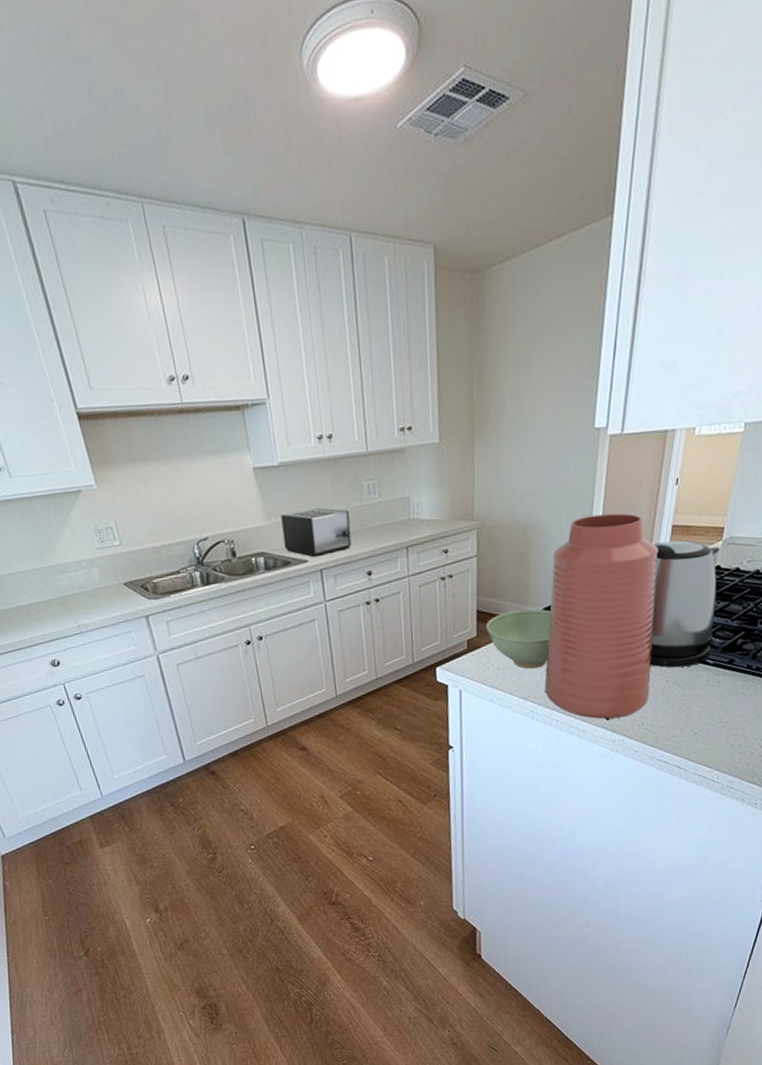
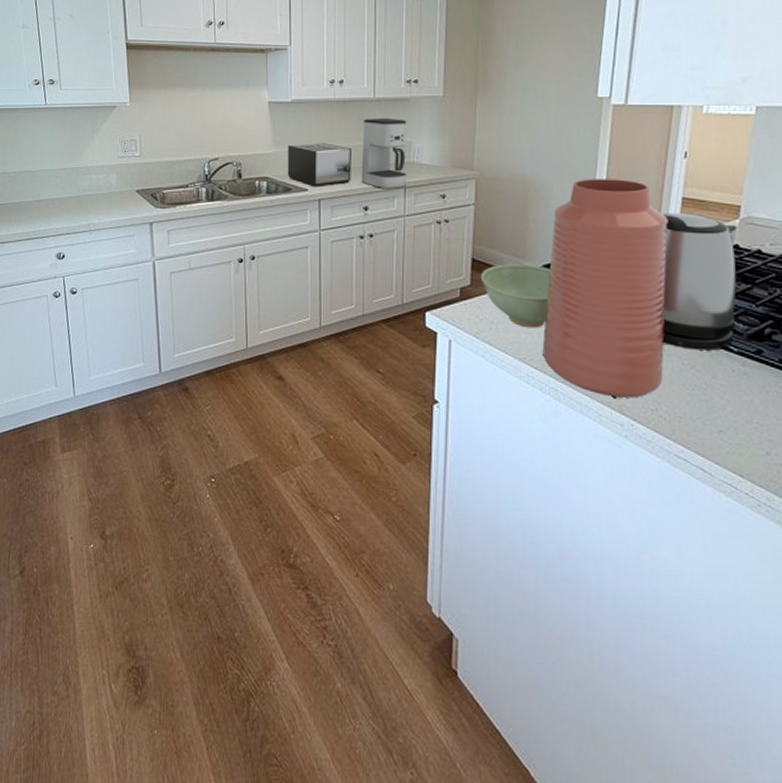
coffee maker: none [358,472,408,552] -> present [361,117,407,190]

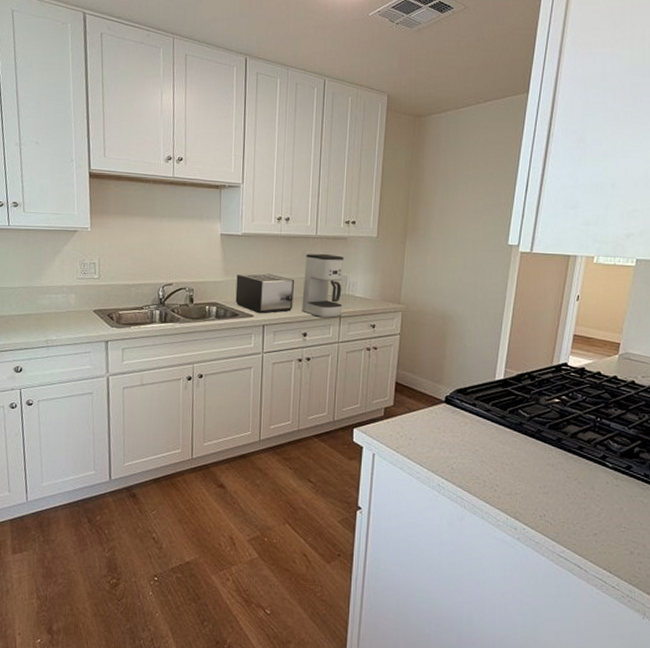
bowl: present [480,264,551,328] -> none [402,387,462,445]
vase: present [542,179,669,398] -> none [452,315,561,506]
kettle: present [662,213,738,351] -> none [551,347,617,466]

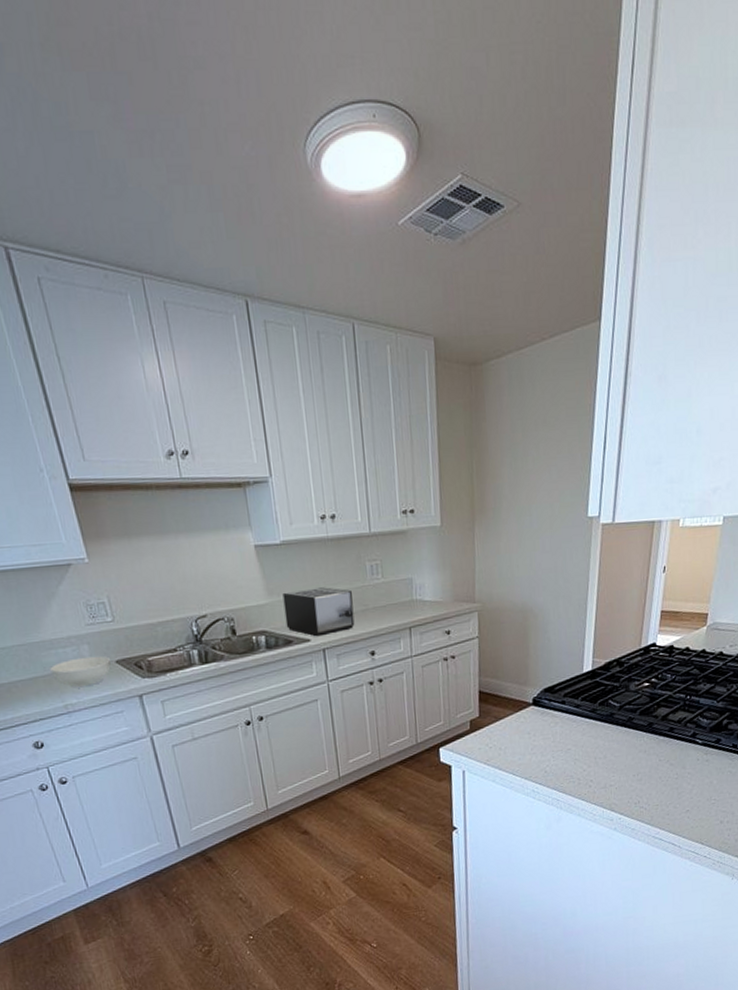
bowl: none [42,303,90,328] -> present [50,655,111,688]
coffee maker: present [301,253,344,319] -> none [361,554,411,632]

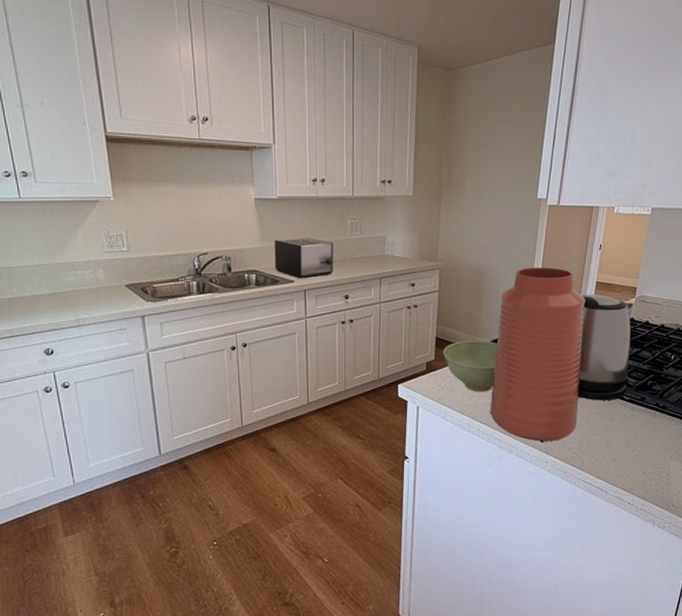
bowl: present [50,655,111,688] -> none [68,279,122,305]
bowl: none [487,690,551,749] -> present [442,340,498,392]
vase: none [545,598,650,799] -> present [490,268,586,442]
kettle: none [643,625,705,748] -> present [577,294,634,401]

